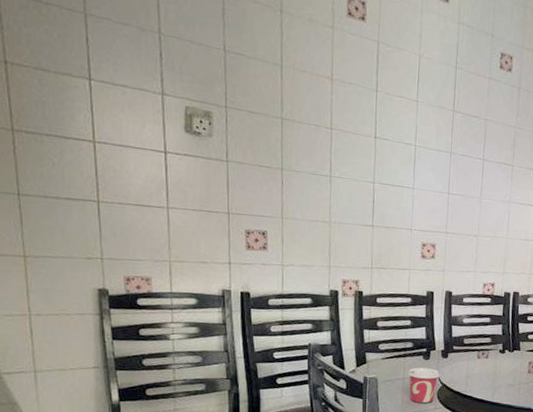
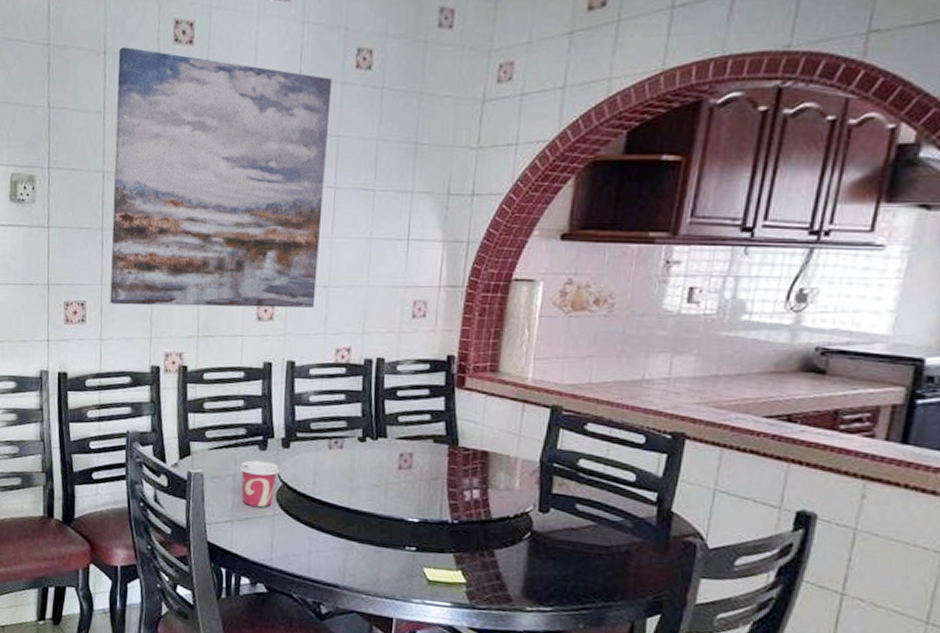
wall art: none [290,9,482,251] -> present [110,47,332,308]

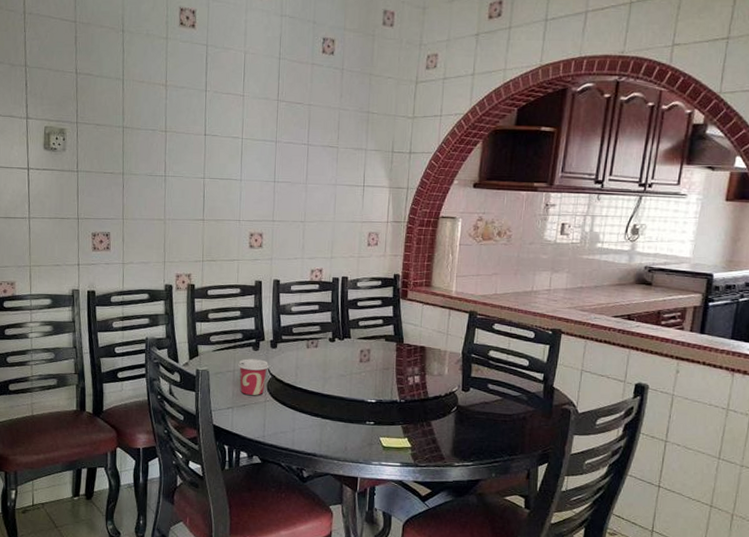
wall art: present [110,47,332,308] -> none [130,27,304,238]

